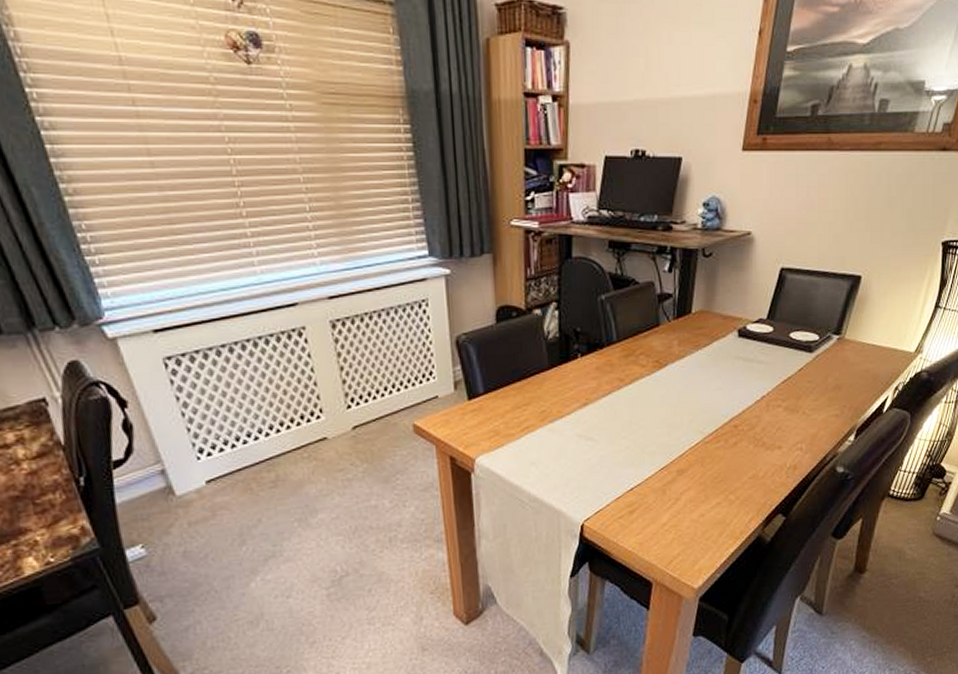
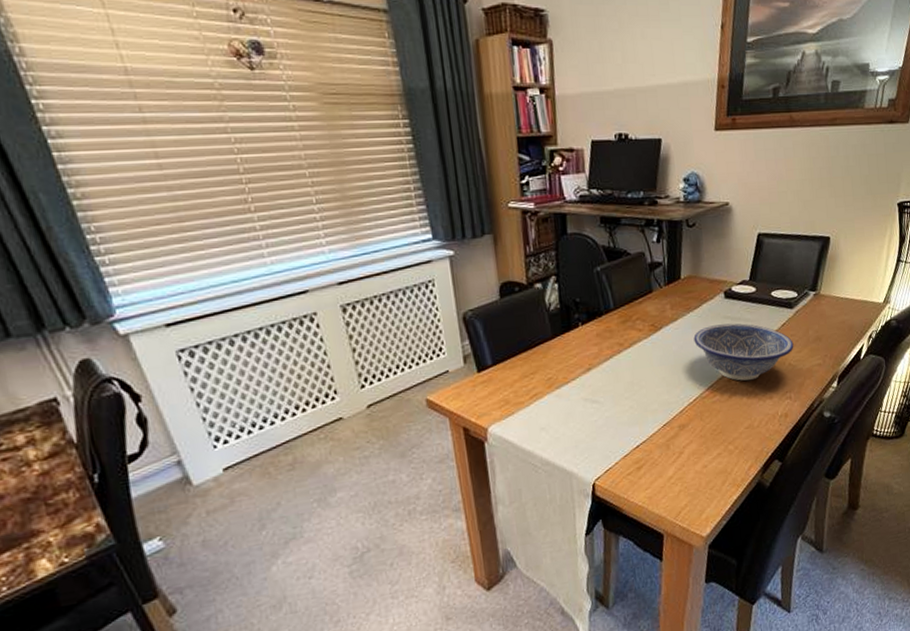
decorative bowl: none [700,364,810,428] -> present [693,323,794,381]

